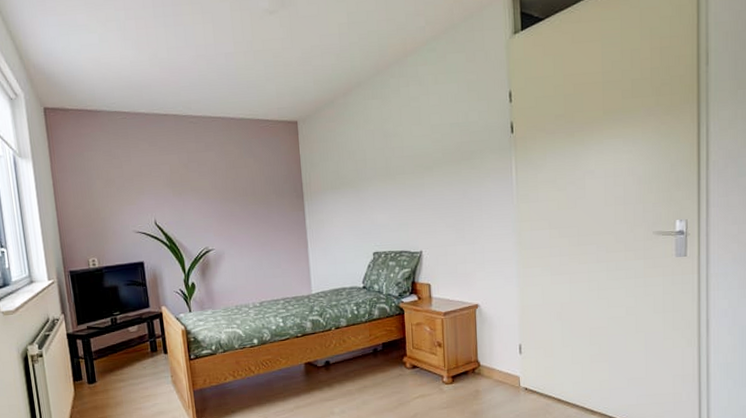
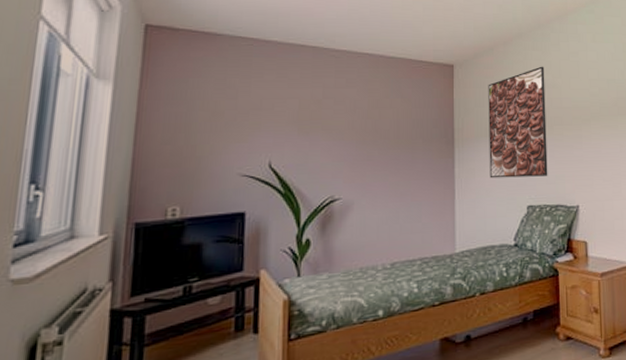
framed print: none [331,115,392,228] -> present [488,66,548,179]

